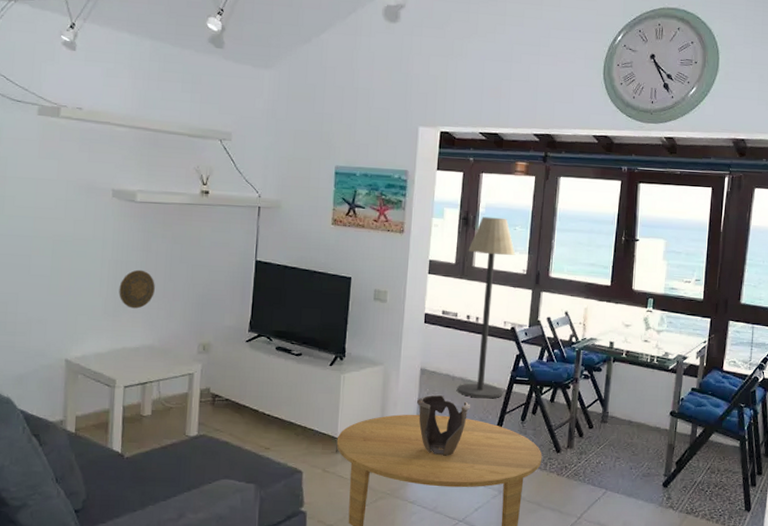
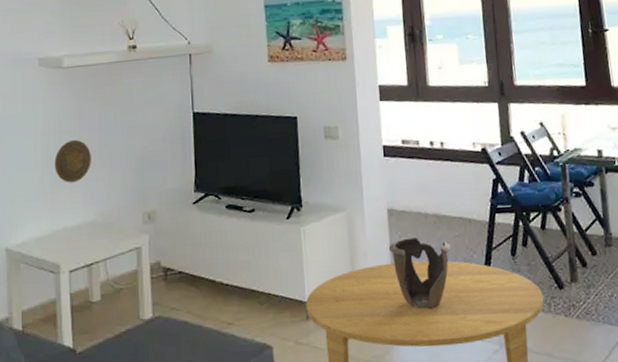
floor lamp: present [457,216,516,399] -> none [419,27,485,236]

